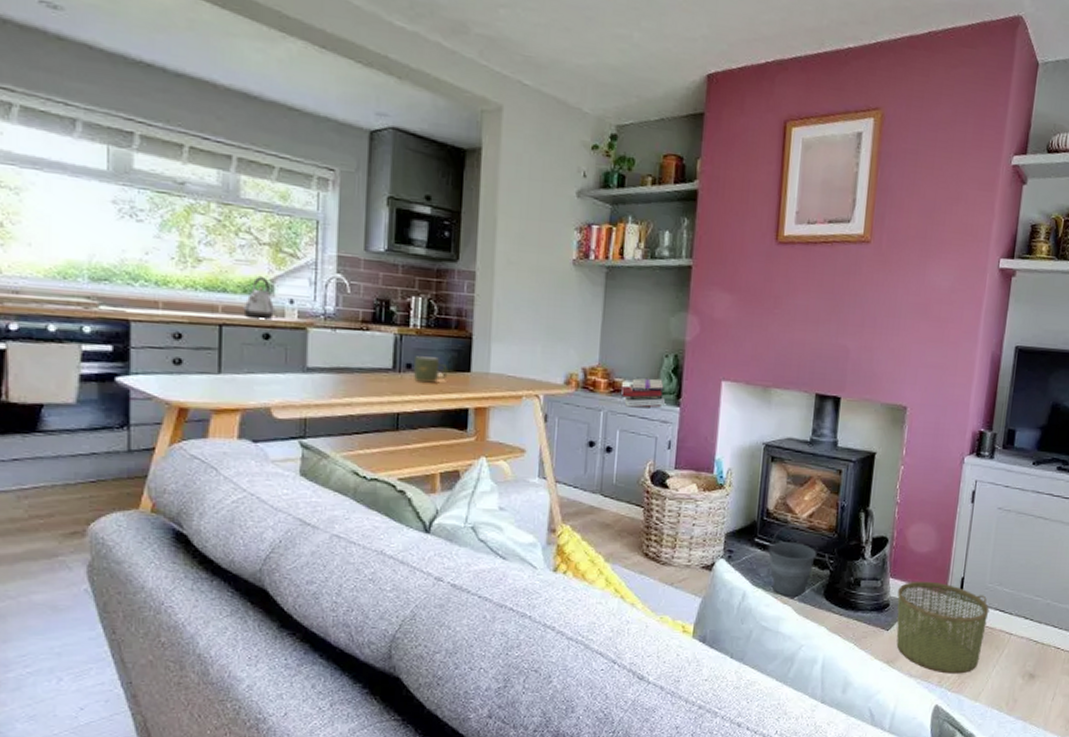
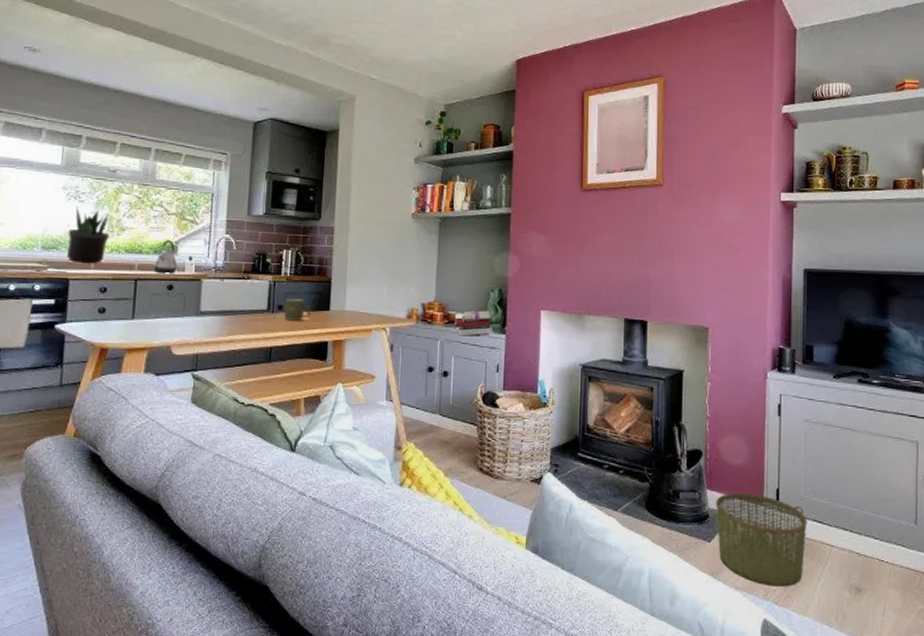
planter: none [124,227,181,302] -> present [67,207,109,263]
bucket: present [766,525,819,597] -> none [589,440,638,508]

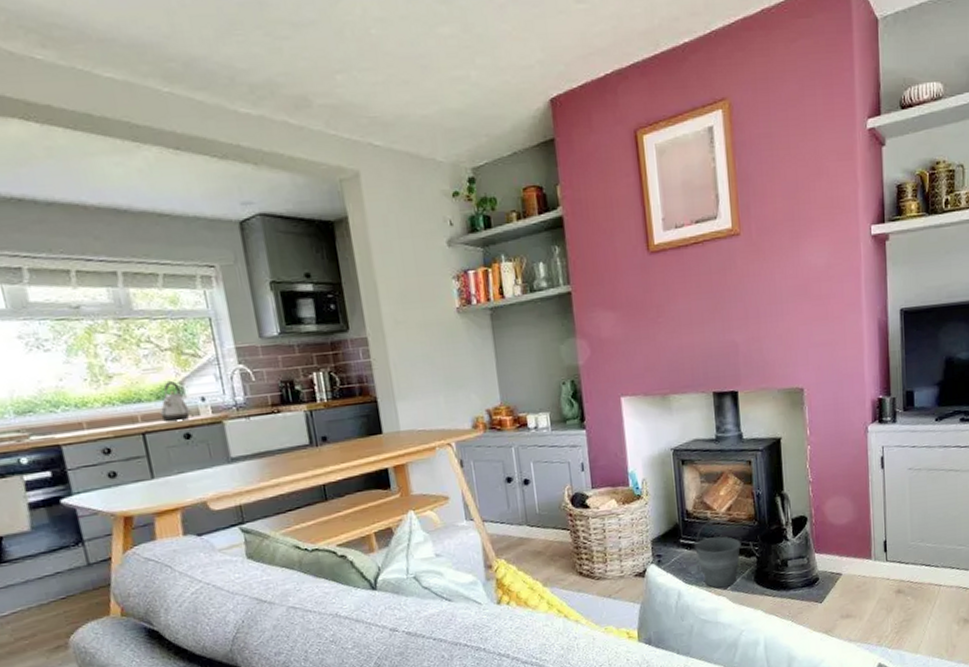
planter: present [67,207,109,263] -> none [41,358,97,424]
mug: present [284,299,311,321] -> none [327,426,361,452]
books: present [454,310,492,336] -> none [526,406,571,439]
bucket: none [589,440,638,508] -> present [692,519,743,589]
basket: present [716,492,808,587] -> none [825,549,916,633]

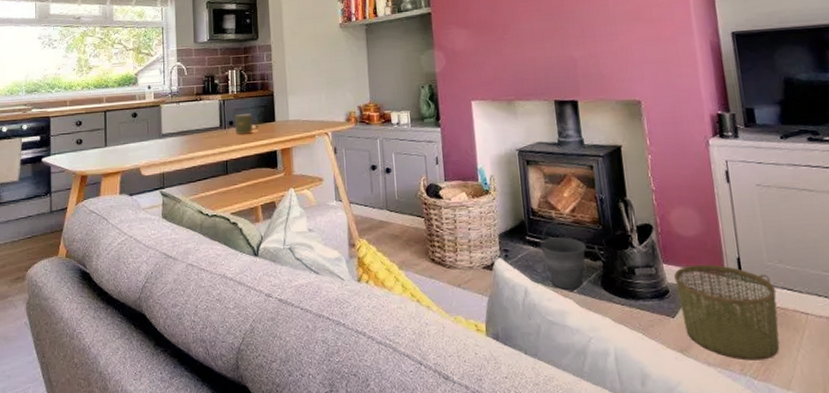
kettle: present [160,381,191,422] -> none [119,73,140,104]
mug: none [327,426,361,452] -> present [234,114,258,135]
basket: none [825,549,916,633] -> present [674,264,780,361]

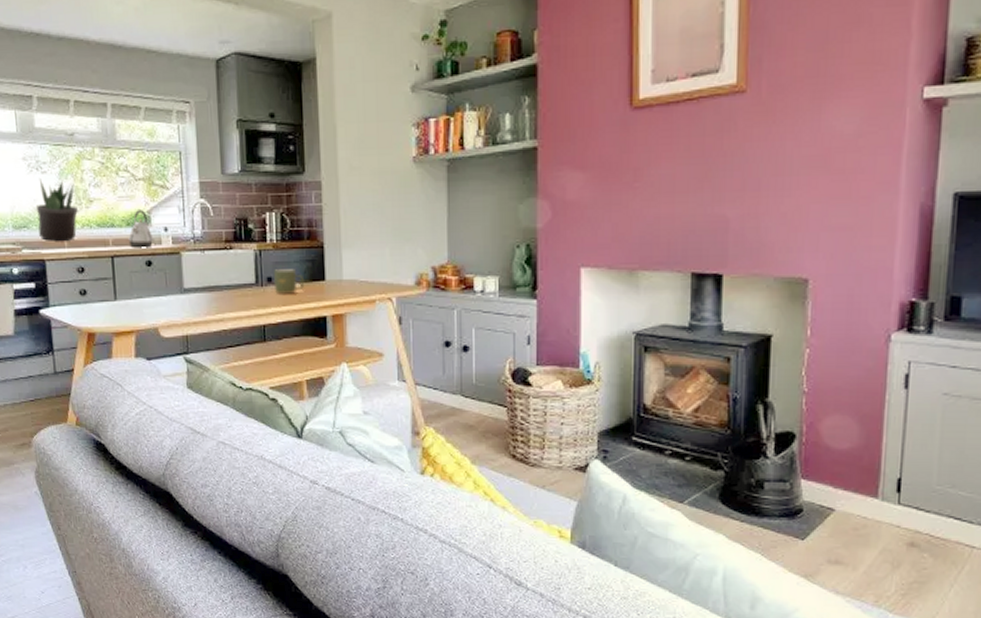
planter: none [46,53,79,101] -> present [35,179,78,241]
kettle: none [119,73,140,104] -> present [128,210,154,248]
bucket: present [537,220,588,290] -> none [646,421,709,500]
basket: present [674,264,780,361] -> none [813,482,940,593]

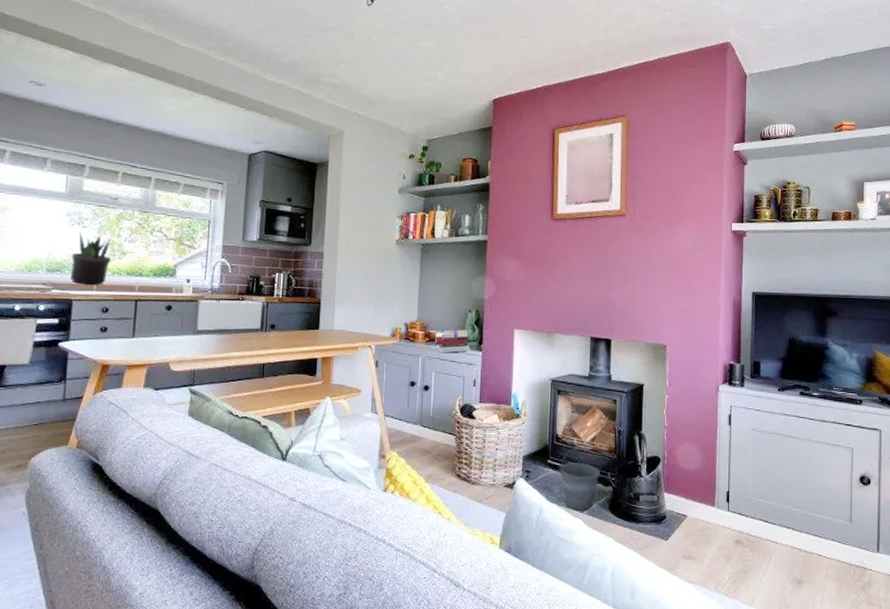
kettle: present [128,210,154,248] -> none [153,264,177,295]
mug: present [273,269,304,294] -> none [276,318,301,339]
books: none [472,271,520,303] -> present [434,329,470,353]
bucket: none [646,421,709,500] -> present [557,448,602,511]

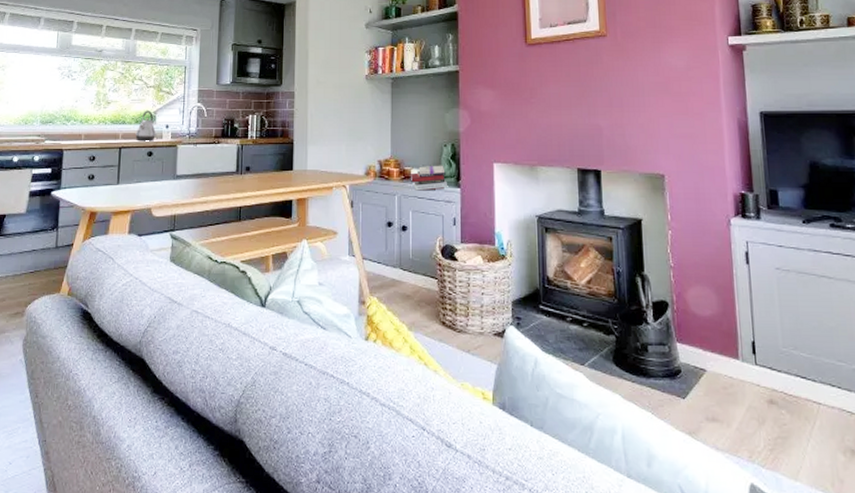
planter: present [71,232,111,285] -> none [62,84,97,134]
kettle: none [153,264,177,295] -> present [135,111,157,141]
bucket: present [557,448,602,511] -> none [551,291,602,363]

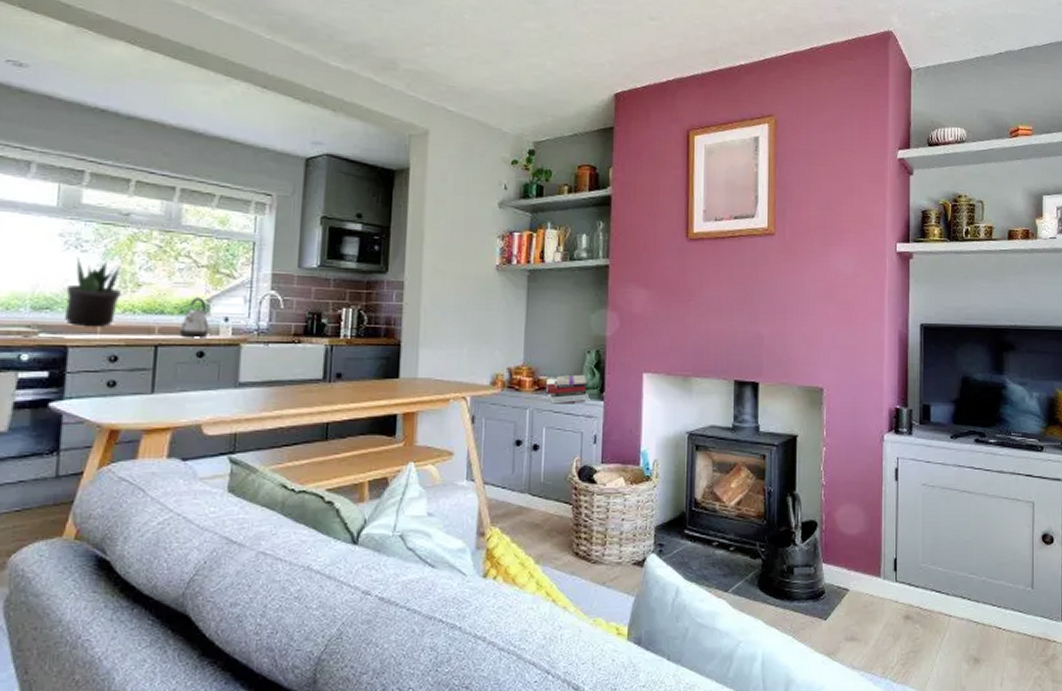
planter: none [62,84,97,134] -> present [65,258,121,326]

